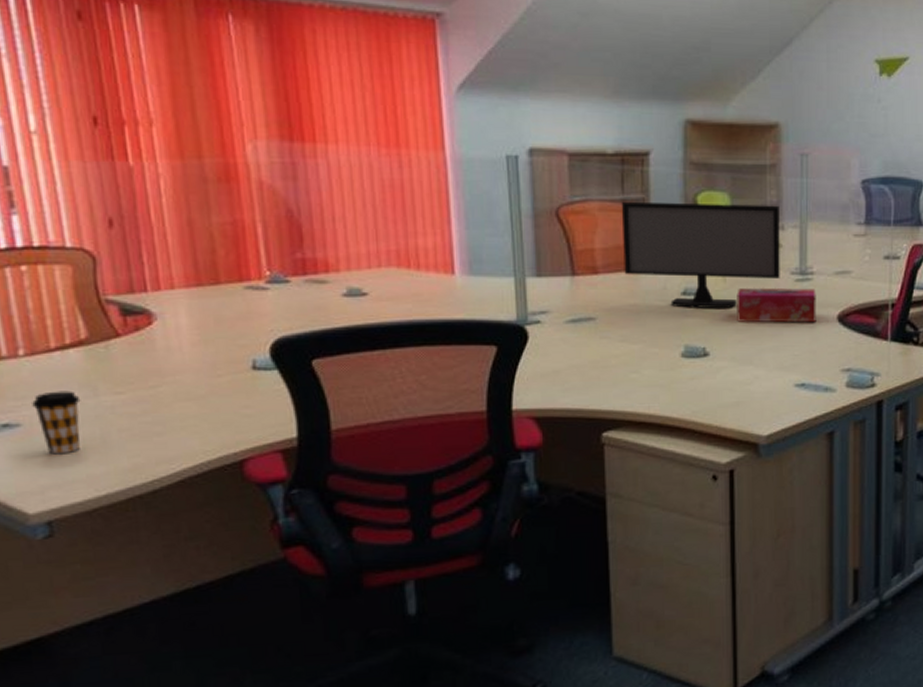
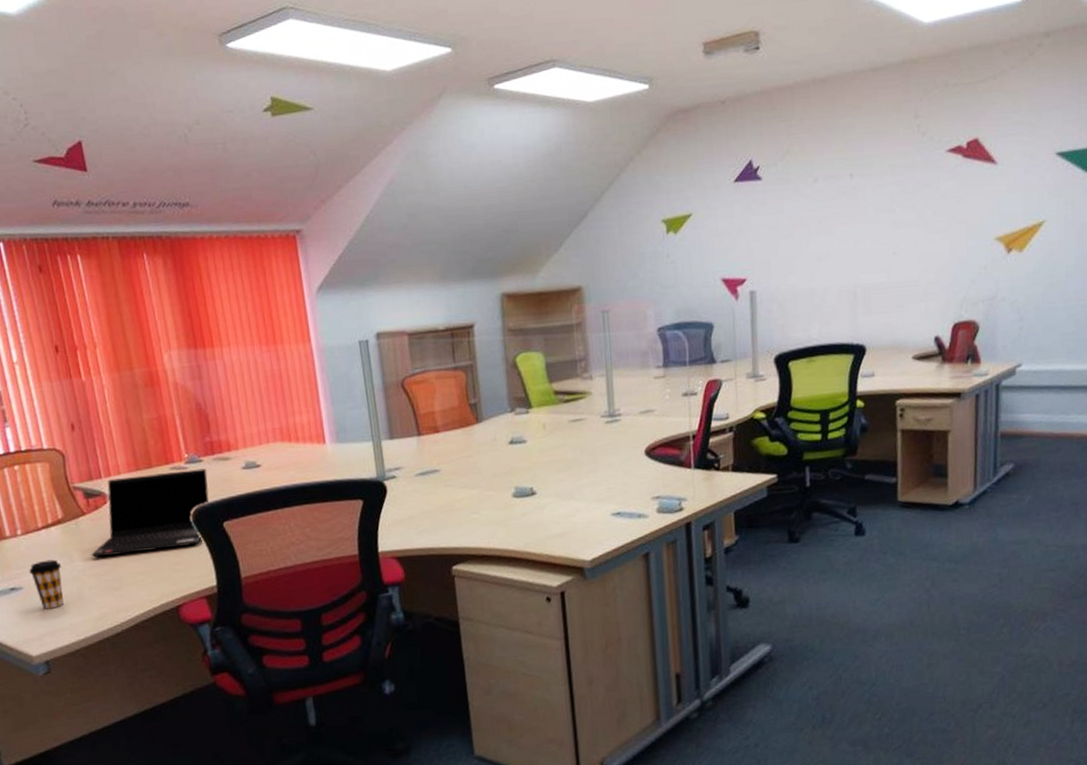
laptop computer: none [124,291,295,393] -> present [91,468,209,558]
computer monitor: present [622,201,780,308] -> none [454,358,592,455]
tissue box: present [737,287,816,323] -> none [555,428,627,463]

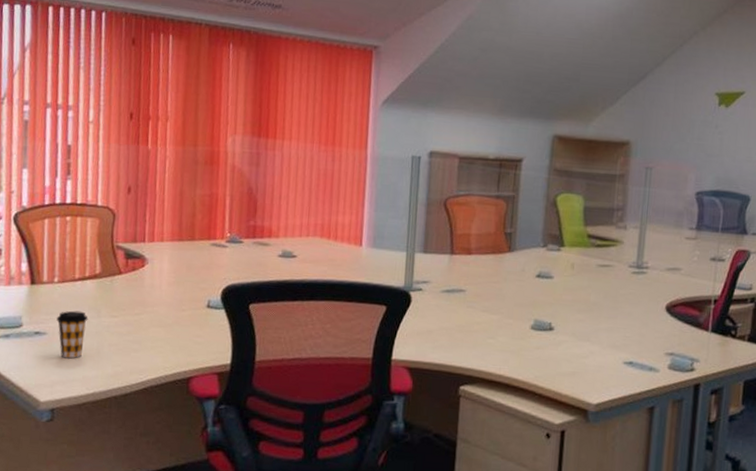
laptop computer: present [91,468,209,558] -> none [118,245,245,322]

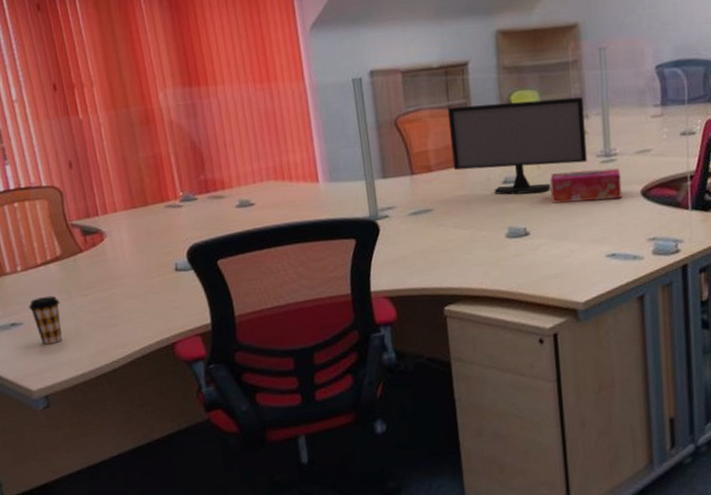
computer monitor: none [492,197,624,292] -> present [448,96,587,195]
tissue box: none [580,275,649,309] -> present [550,168,622,203]

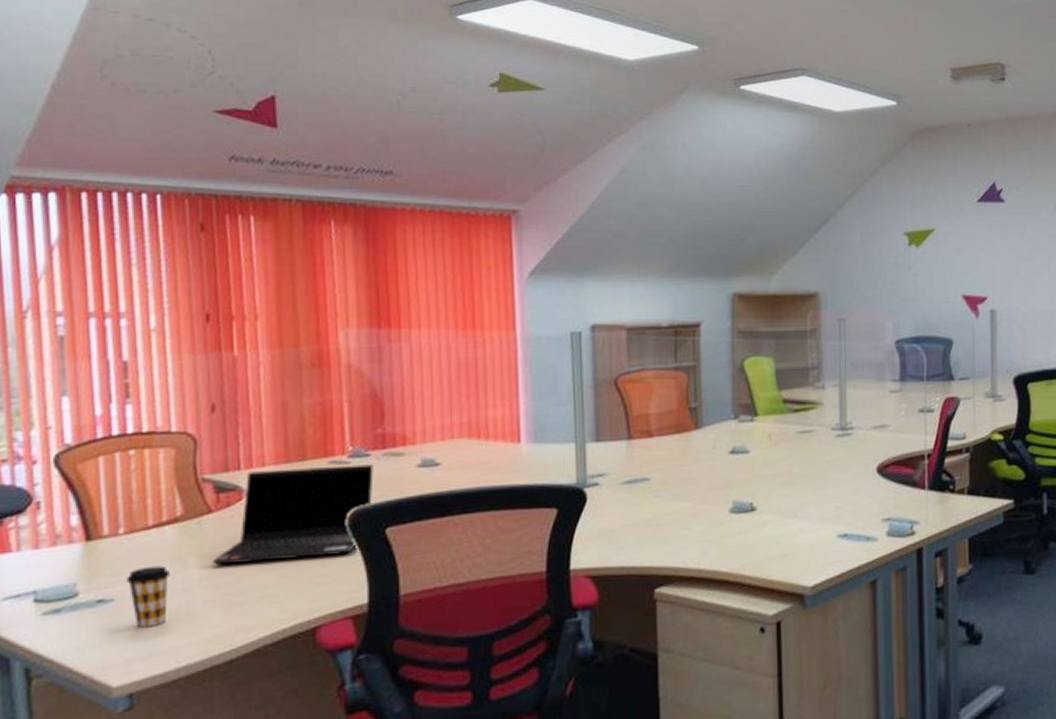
laptop computer: none [88,207,204,295] -> present [212,464,374,565]
computer monitor: present [448,96,587,195] -> none [675,367,822,466]
tissue box: present [550,168,622,203] -> none [781,443,857,477]

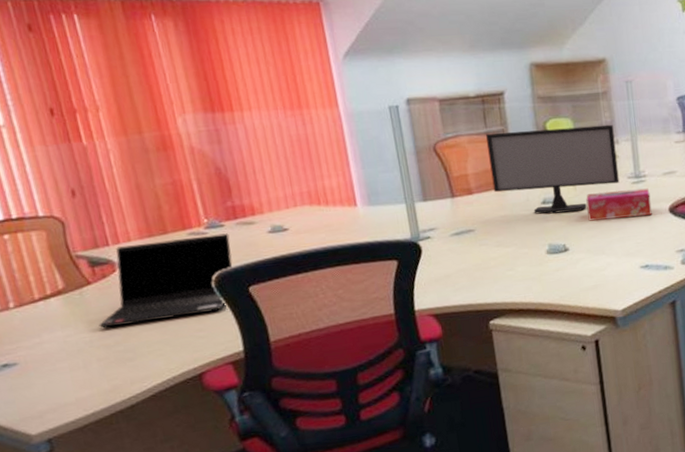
coffee cup: present [126,565,171,628] -> none [24,332,68,385]
computer monitor: none [675,367,822,466] -> present [486,124,620,215]
tissue box: none [781,443,857,477] -> present [586,188,652,221]

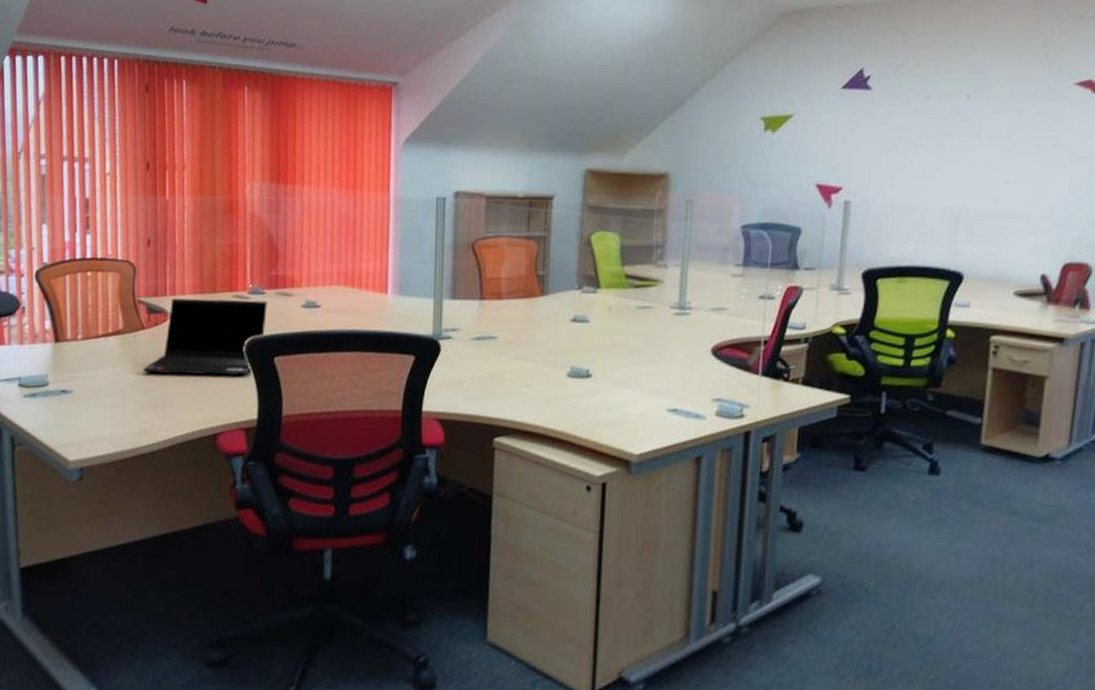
computer monitor: present [486,124,620,215] -> none [524,238,664,336]
tissue box: present [586,188,652,221] -> none [619,317,693,353]

